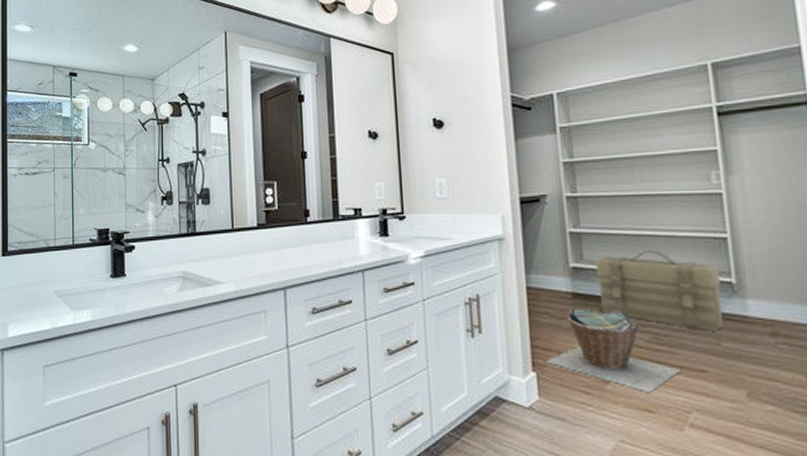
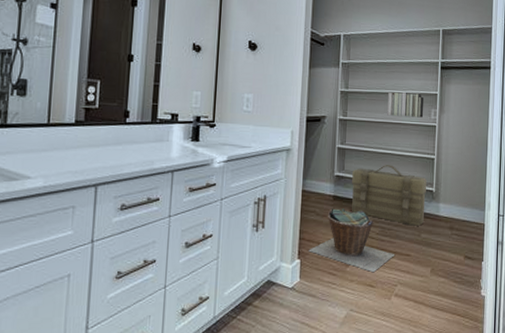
books: none [635,152,697,186] -> present [387,92,423,118]

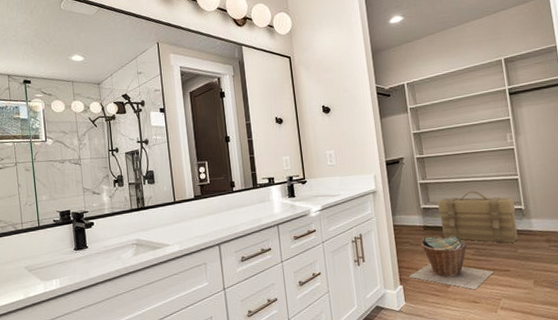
books: present [387,92,423,118] -> none [460,122,499,147]

